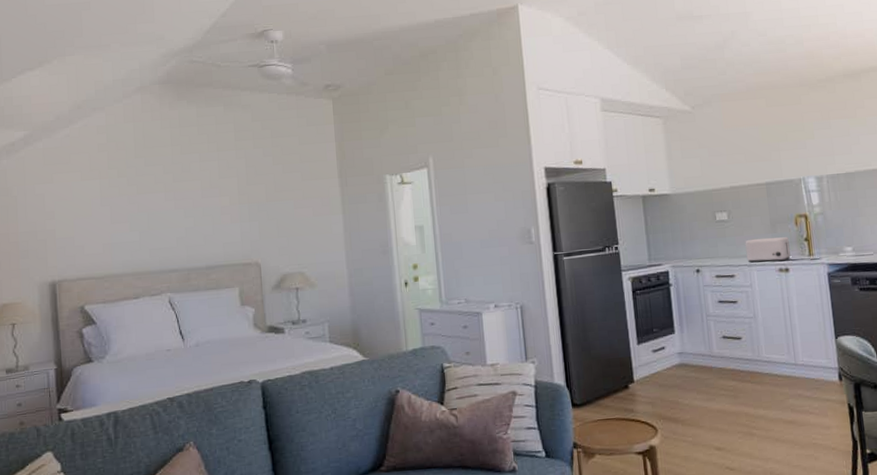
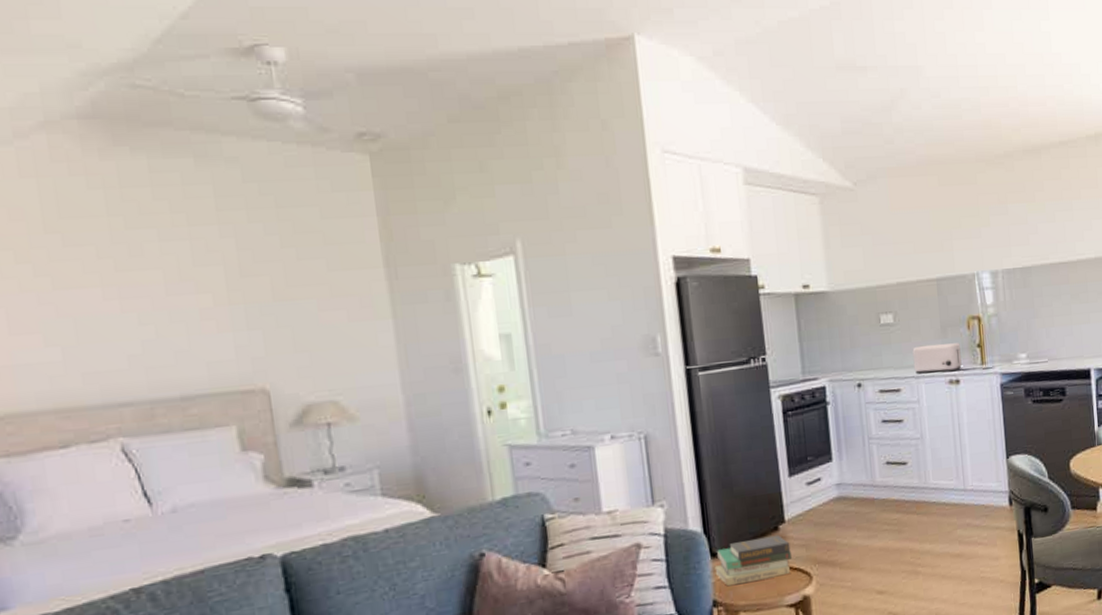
books: none [575,392,640,432] -> present [714,534,791,587]

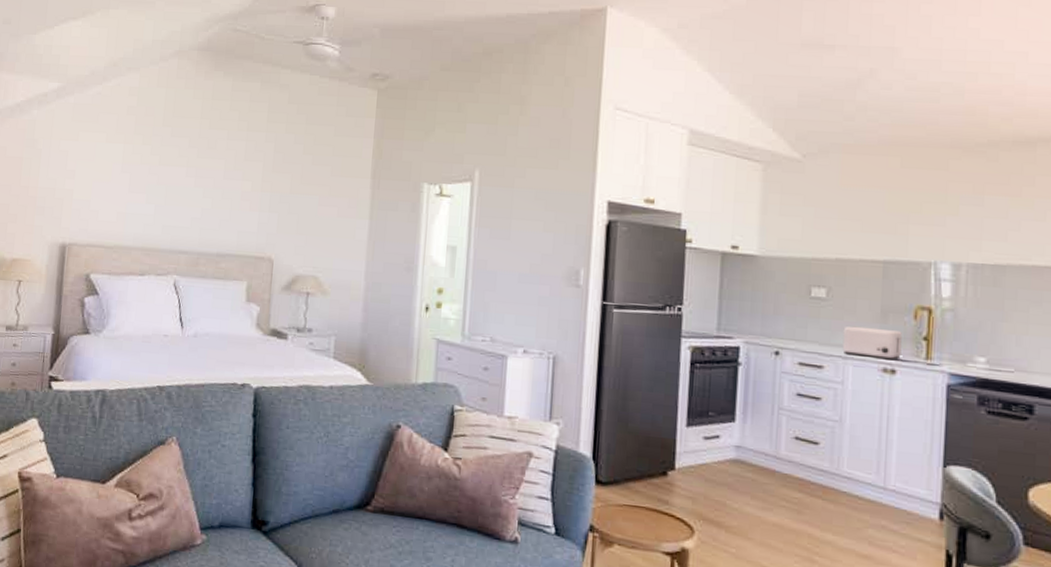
books: present [714,534,791,587] -> none [597,475,677,522]

